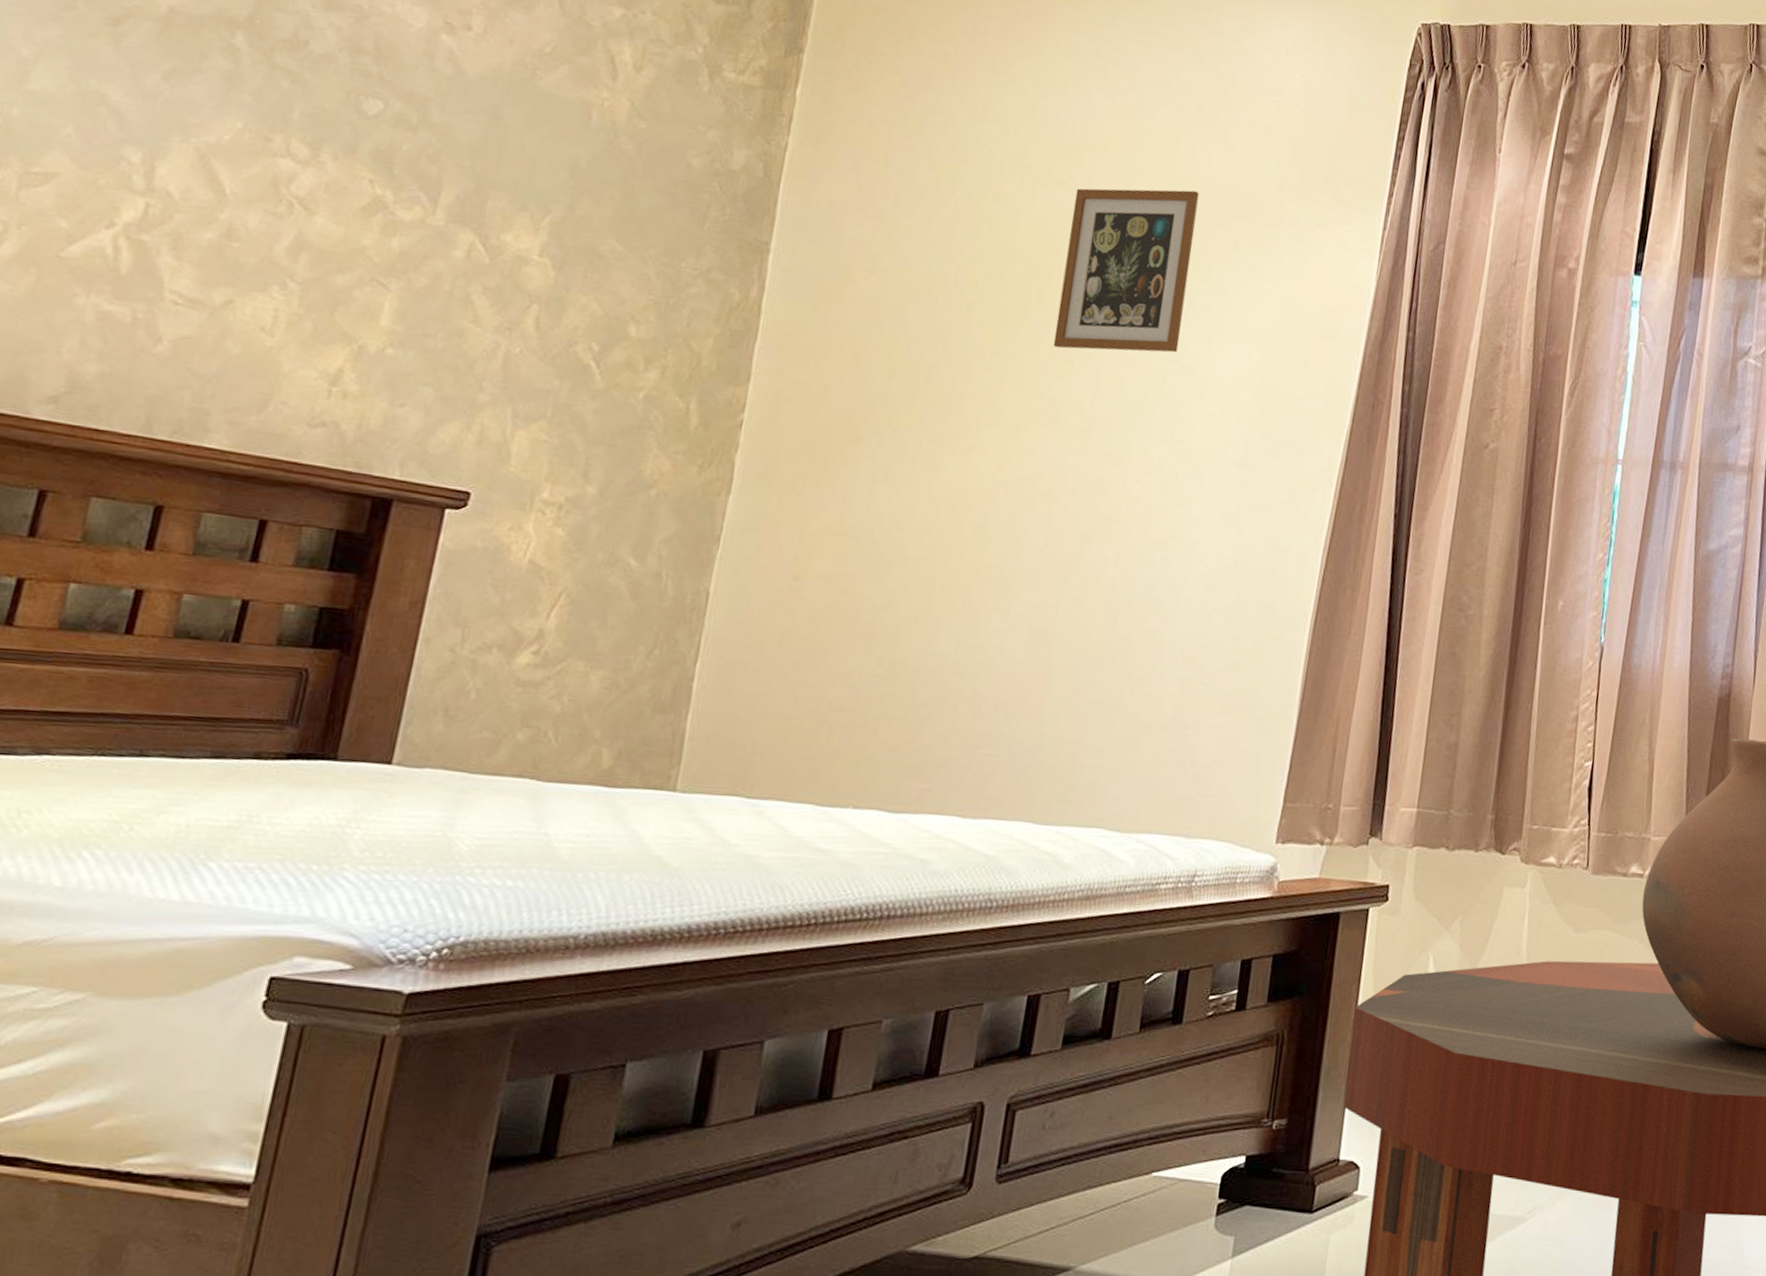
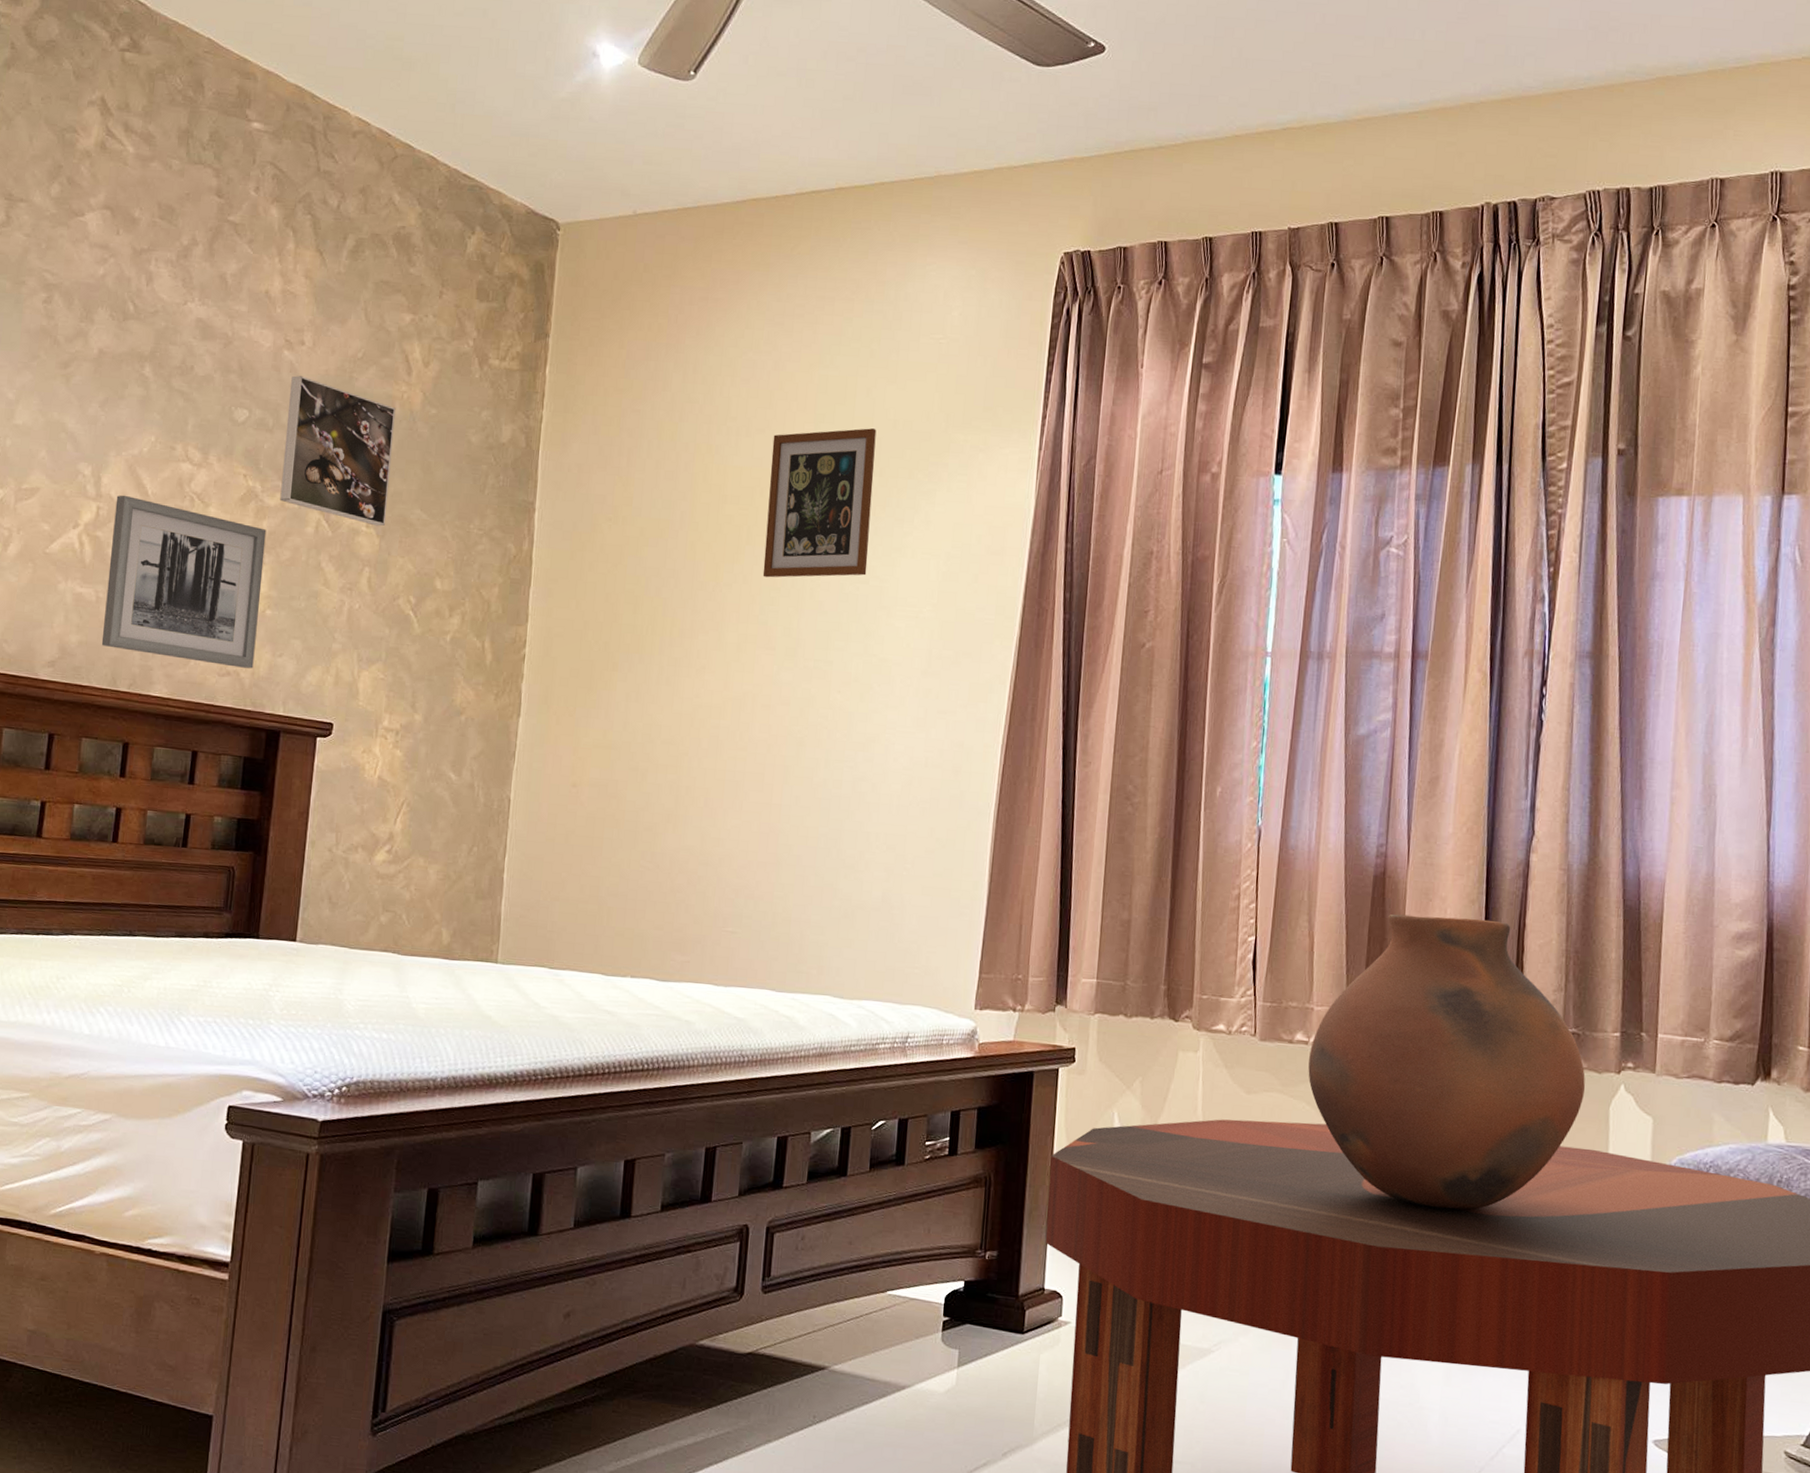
wall art: none [134,191,396,420] -> present [101,495,267,669]
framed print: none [419,66,592,256] -> present [280,375,396,526]

